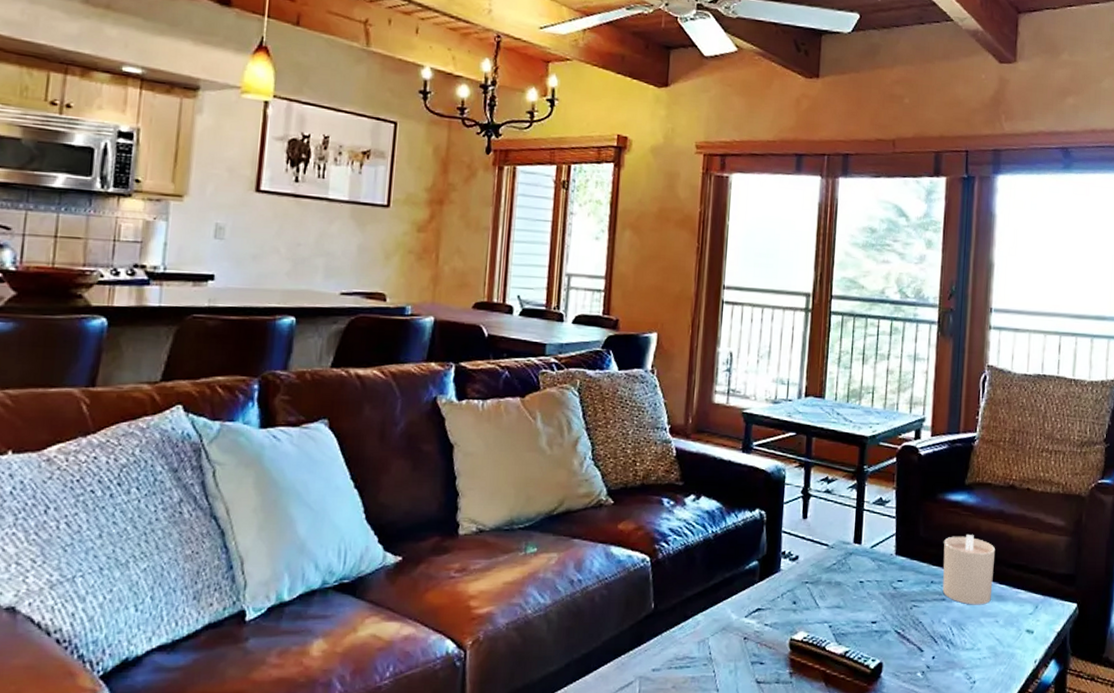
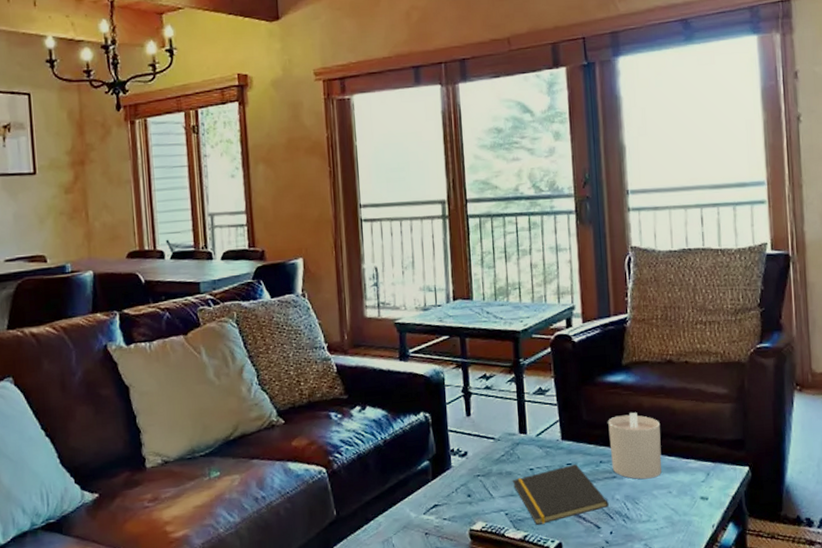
notepad: none [840,582,935,641] -> present [512,464,609,525]

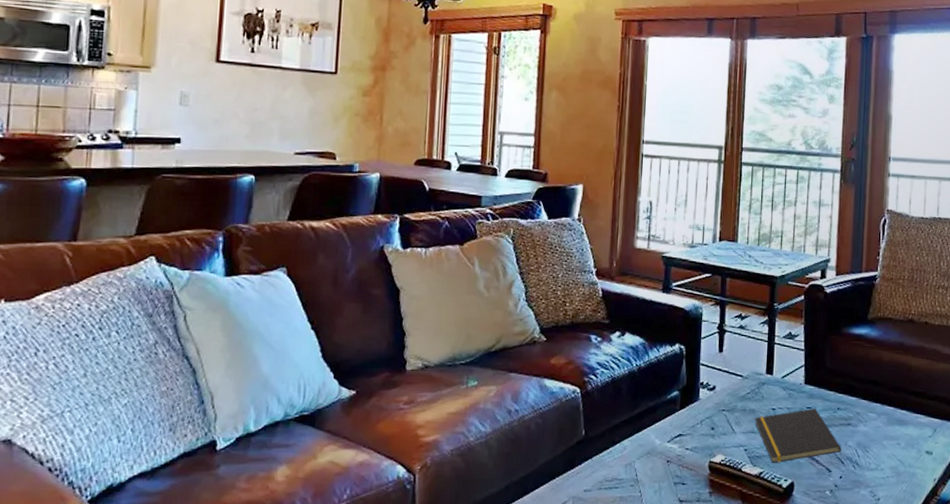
candle: present [608,412,662,480] -> none [848,365,897,429]

